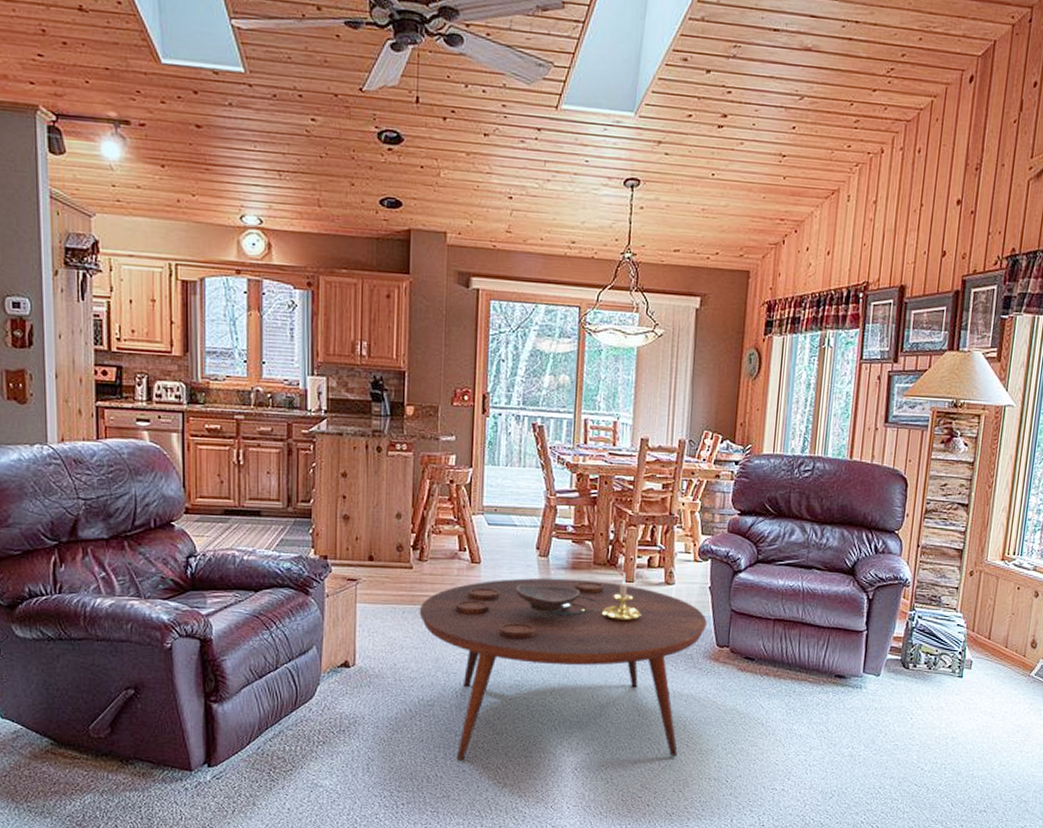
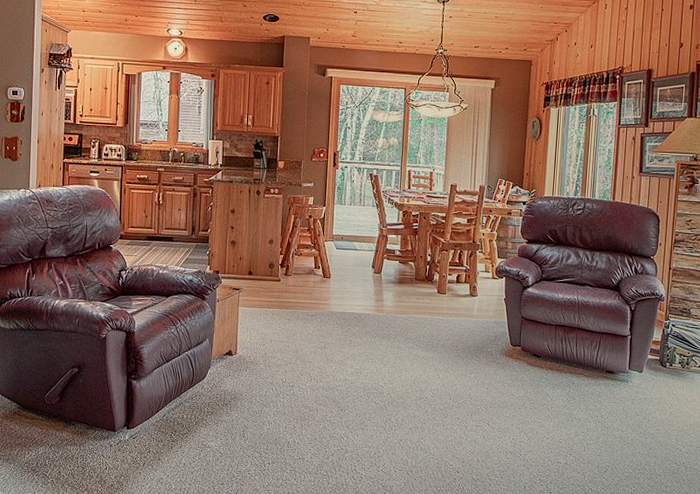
coffee table: present [419,578,708,760] -> none [284,289,504,433]
decorative bowl: present [516,584,580,612] -> none [357,294,405,316]
candle holder: present [602,573,641,622] -> none [422,287,452,325]

